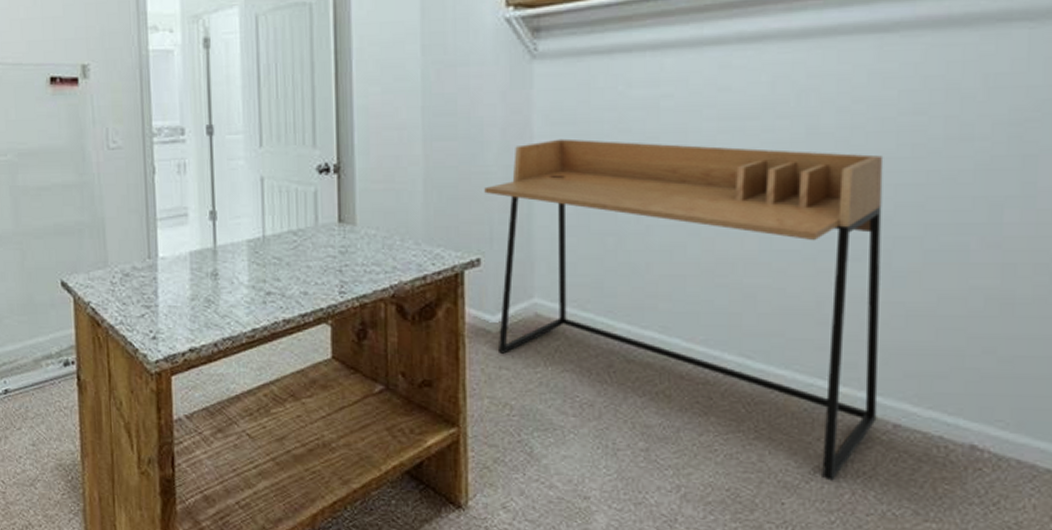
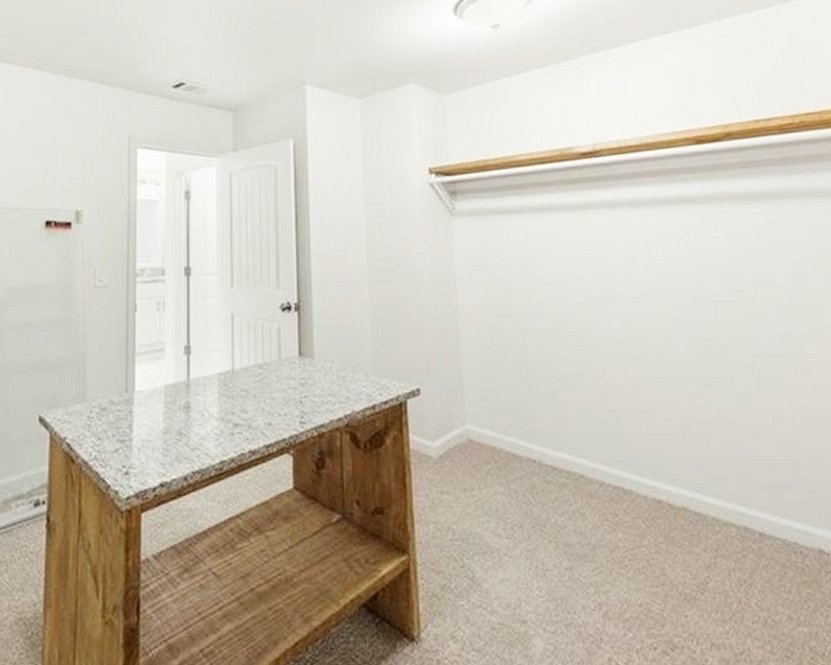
desk: present [484,138,884,481] -> none [420,282,747,591]

